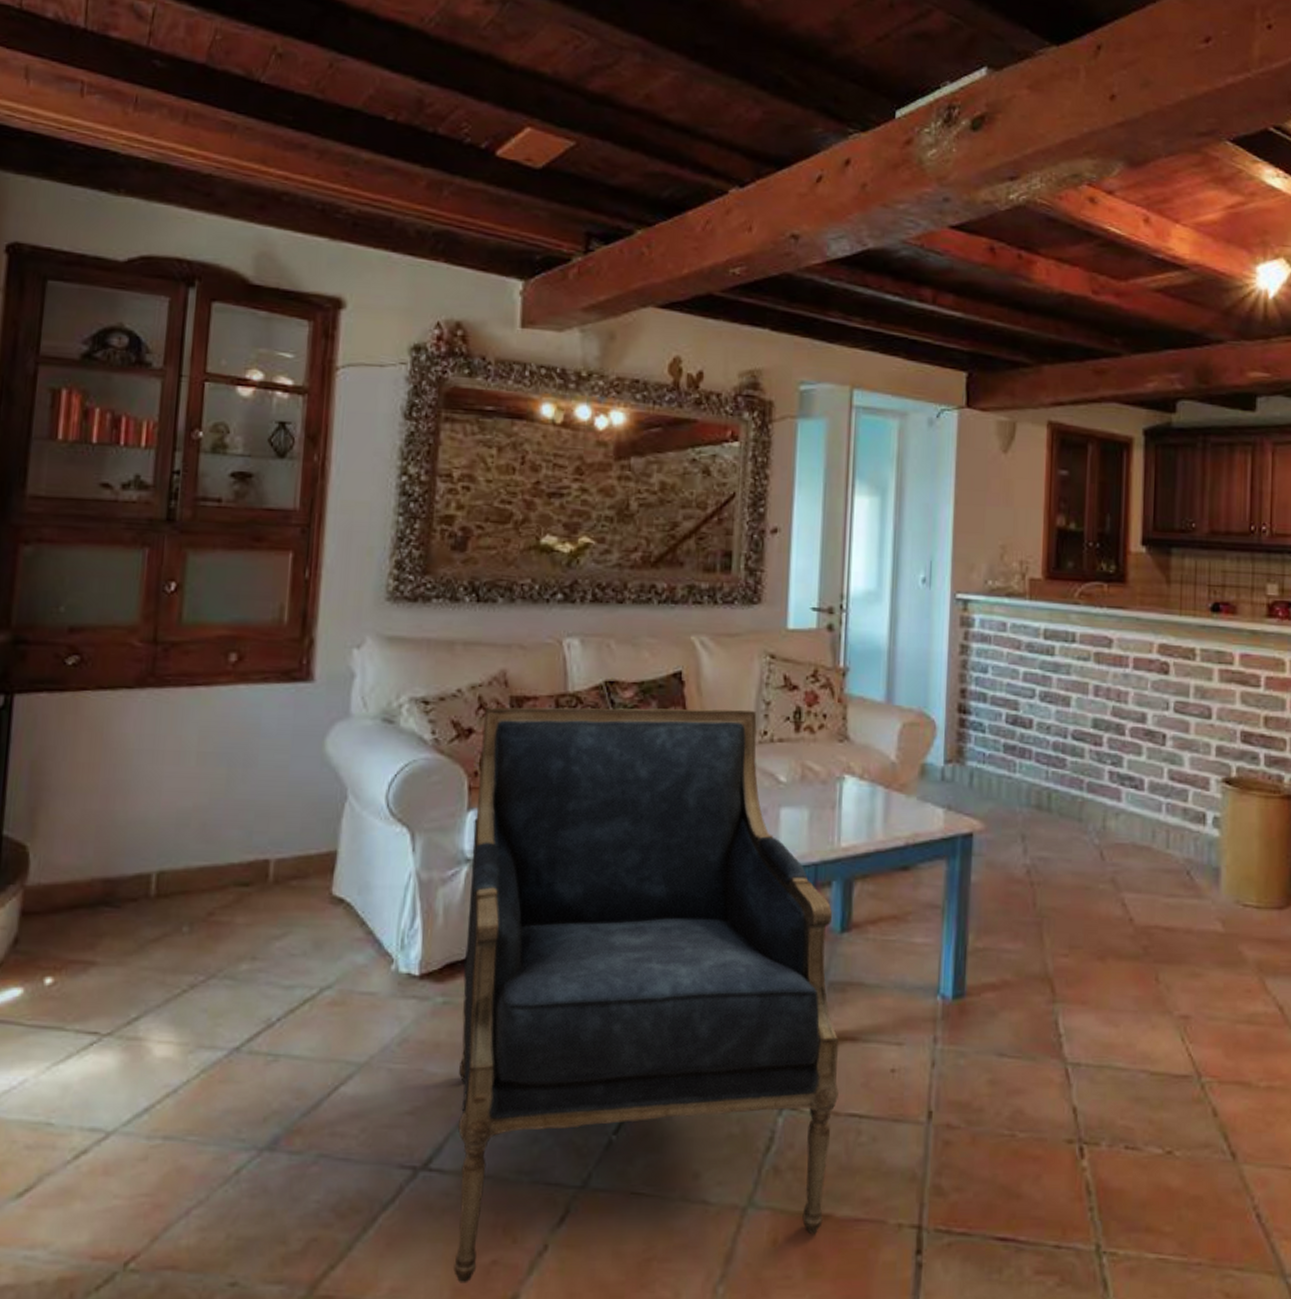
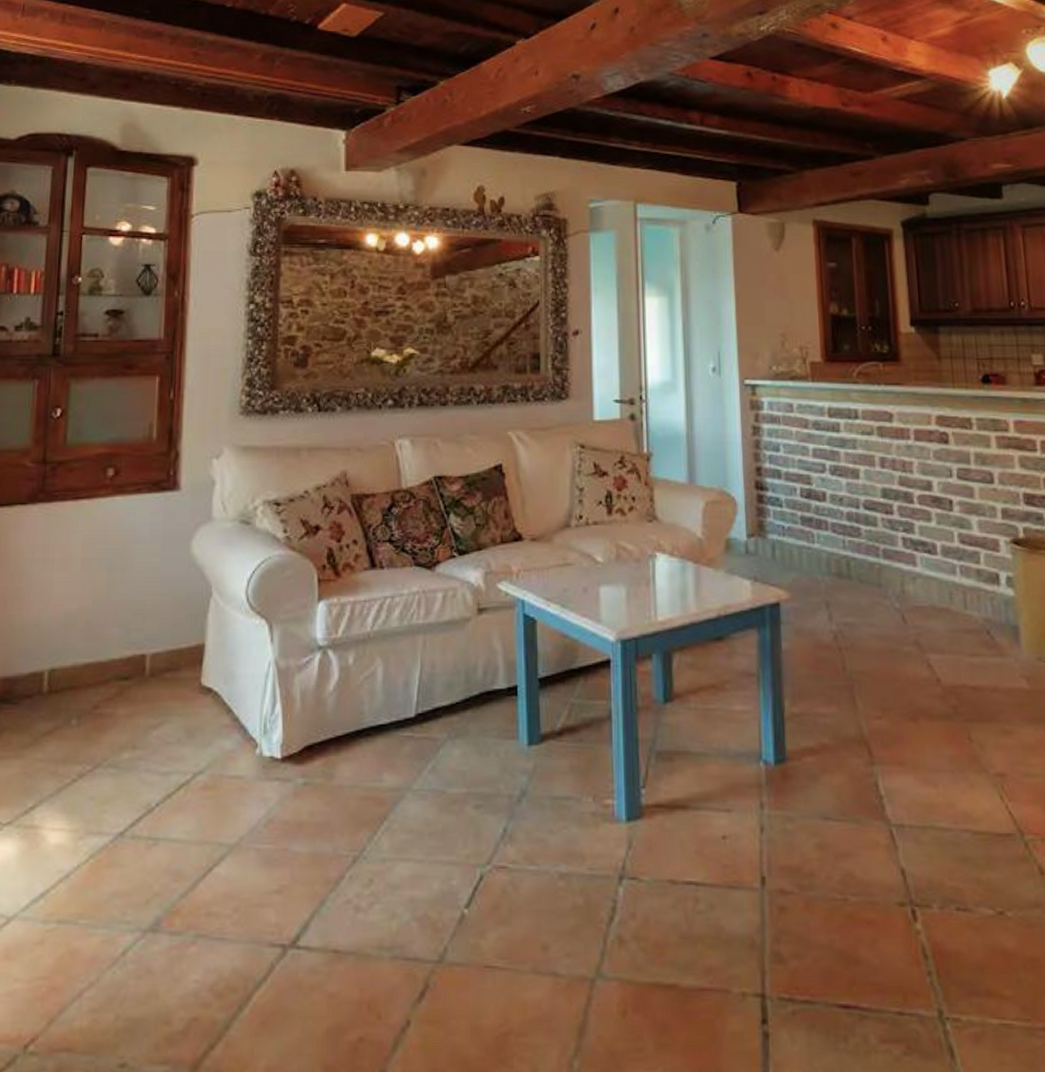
armchair: present [453,707,839,1284] -> none [320,496,674,1061]

